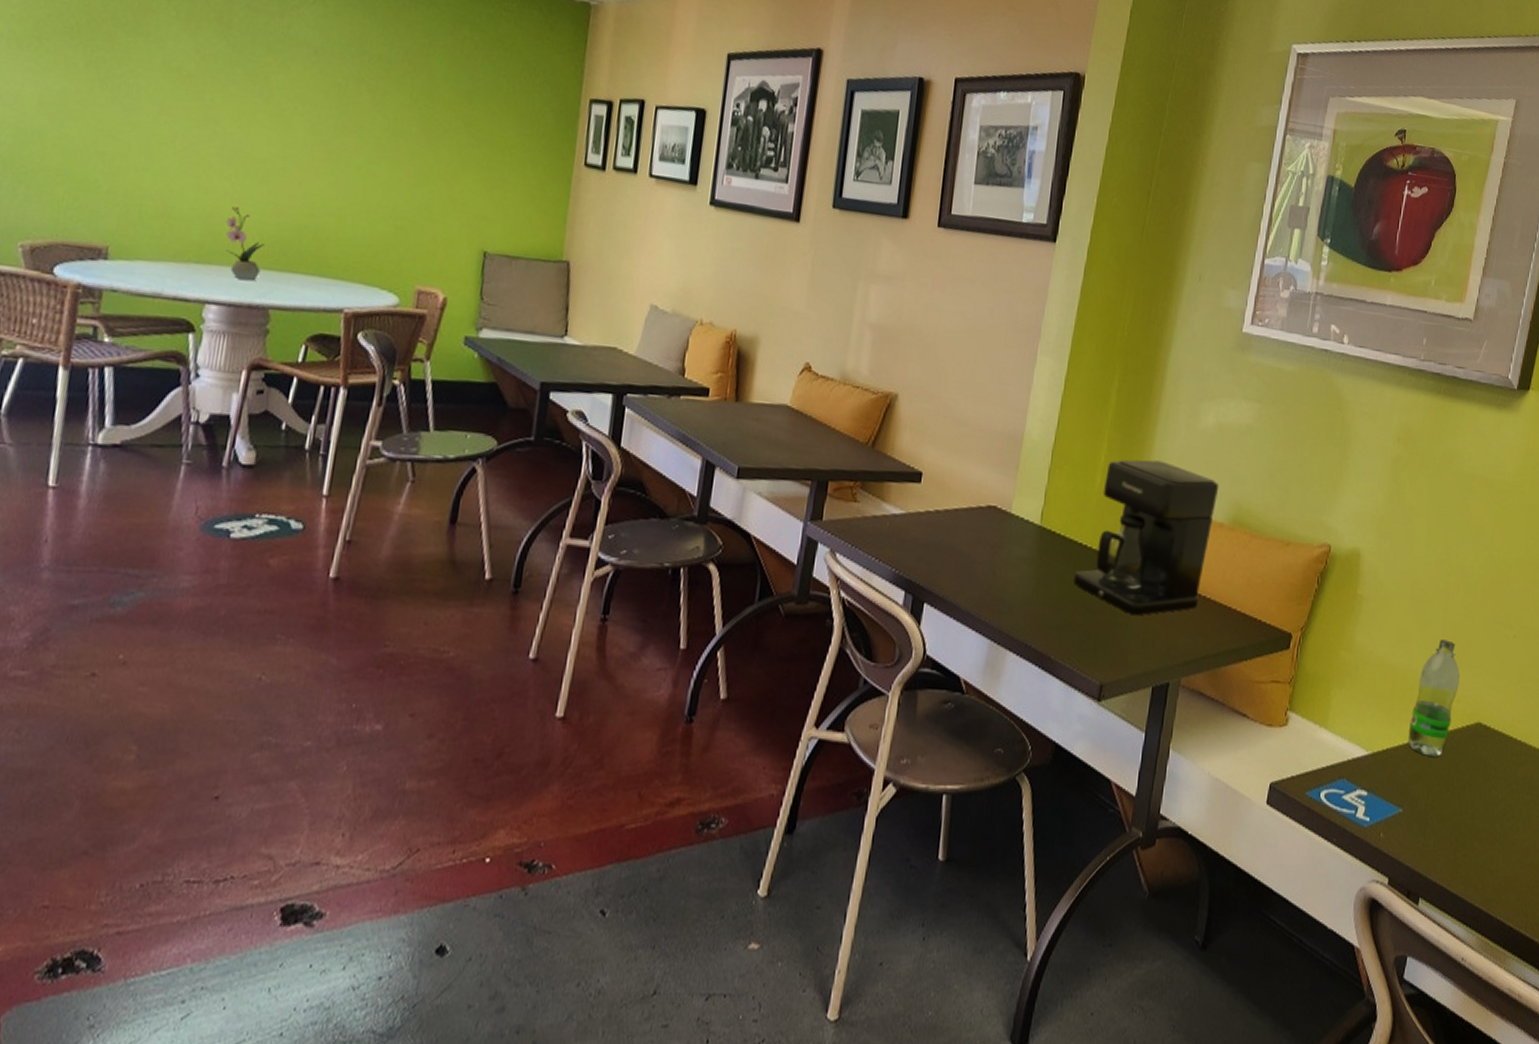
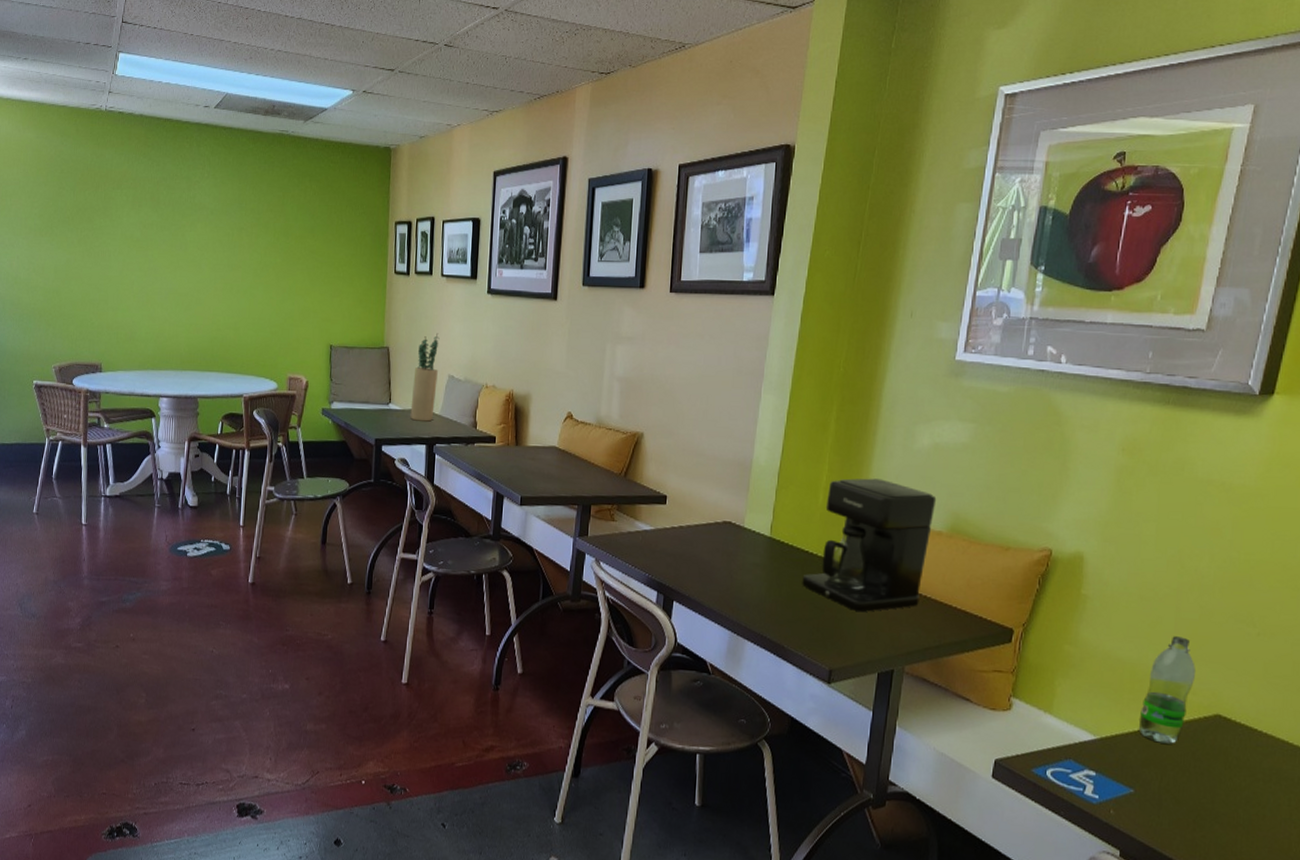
flower arrangement: present [225,207,264,281] -> none [167,329,191,380]
vase: none [593,249,642,365] -> present [410,333,440,423]

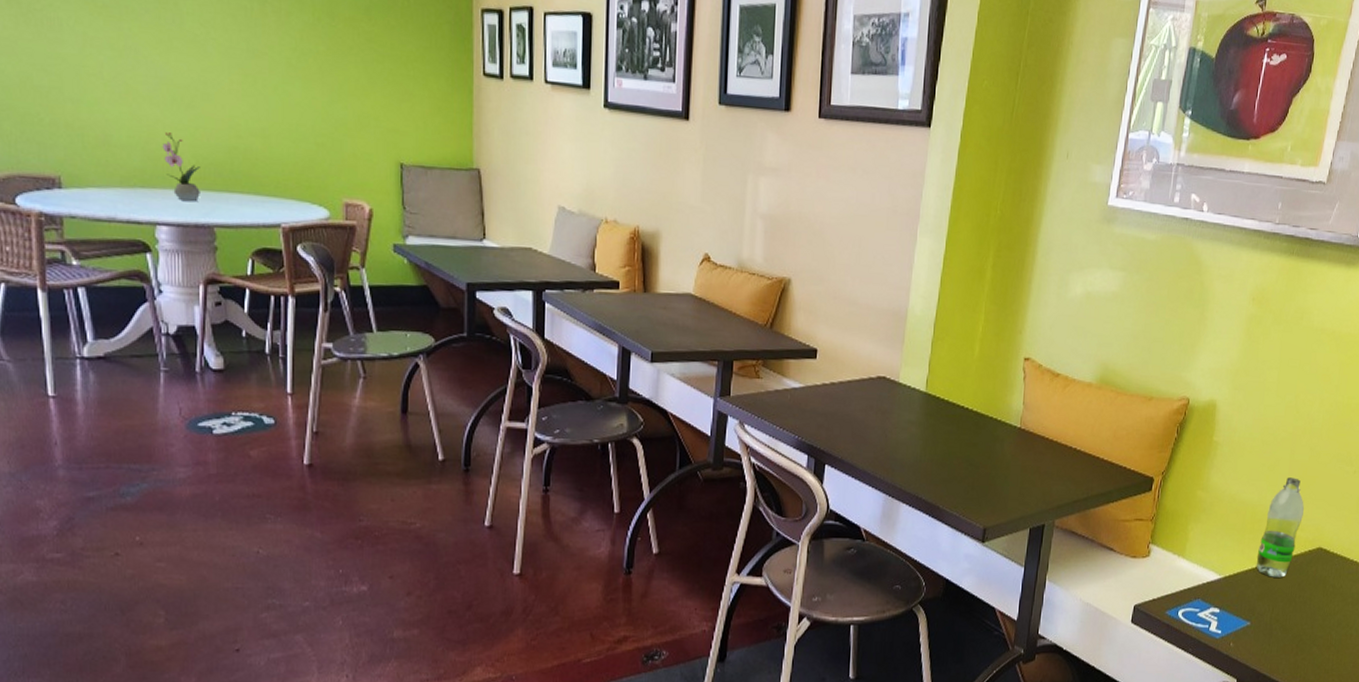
flower arrangement: none [167,329,191,380] -> present [162,132,200,202]
vase: present [410,333,440,423] -> none [511,153,545,264]
coffee maker: present [802,478,937,612] -> none [957,328,1088,467]

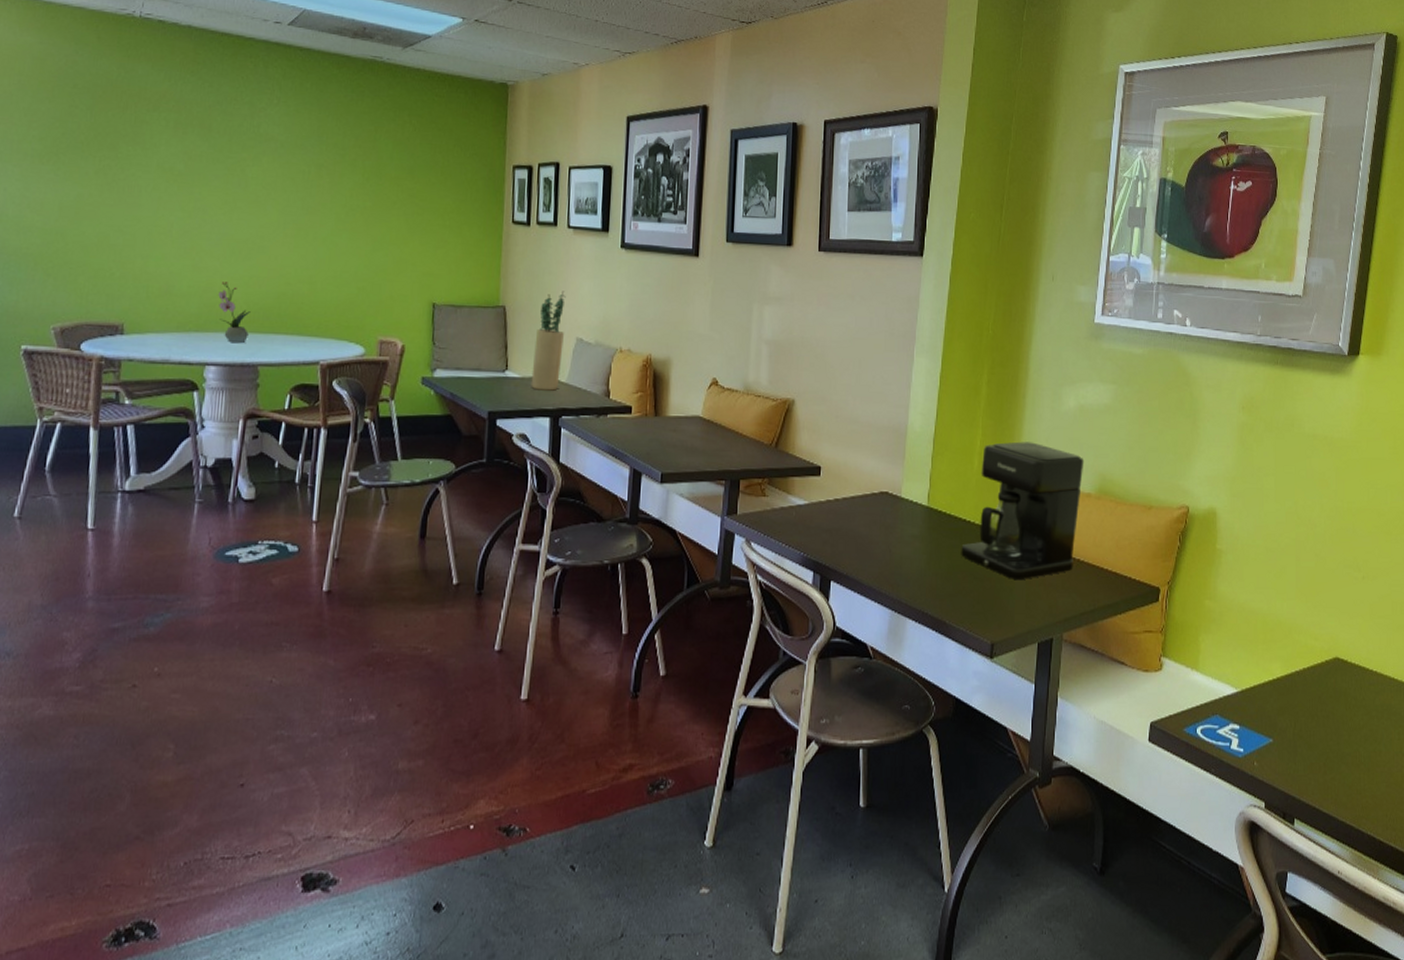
vase: none [511,153,545,264] -> present [531,291,566,392]
coffee maker: none [957,328,1088,467] -> present [961,441,1084,579]
bottle: present [1256,477,1304,578] -> none [1272,585,1316,690]

